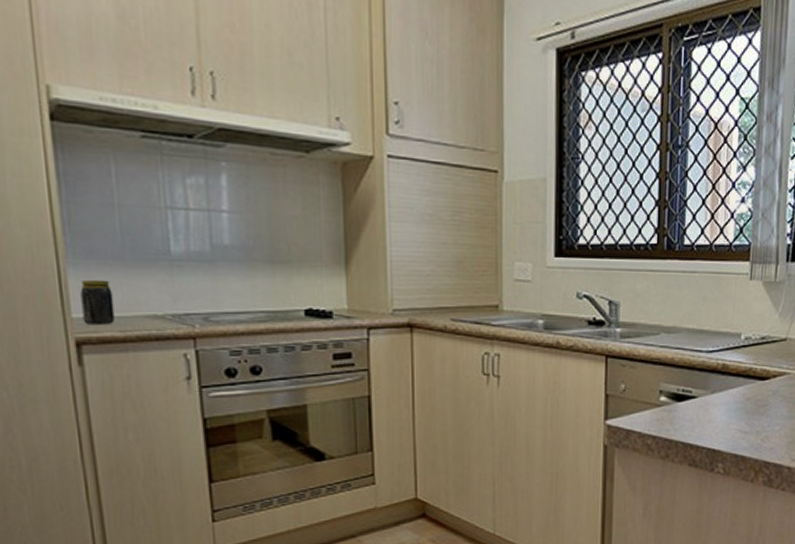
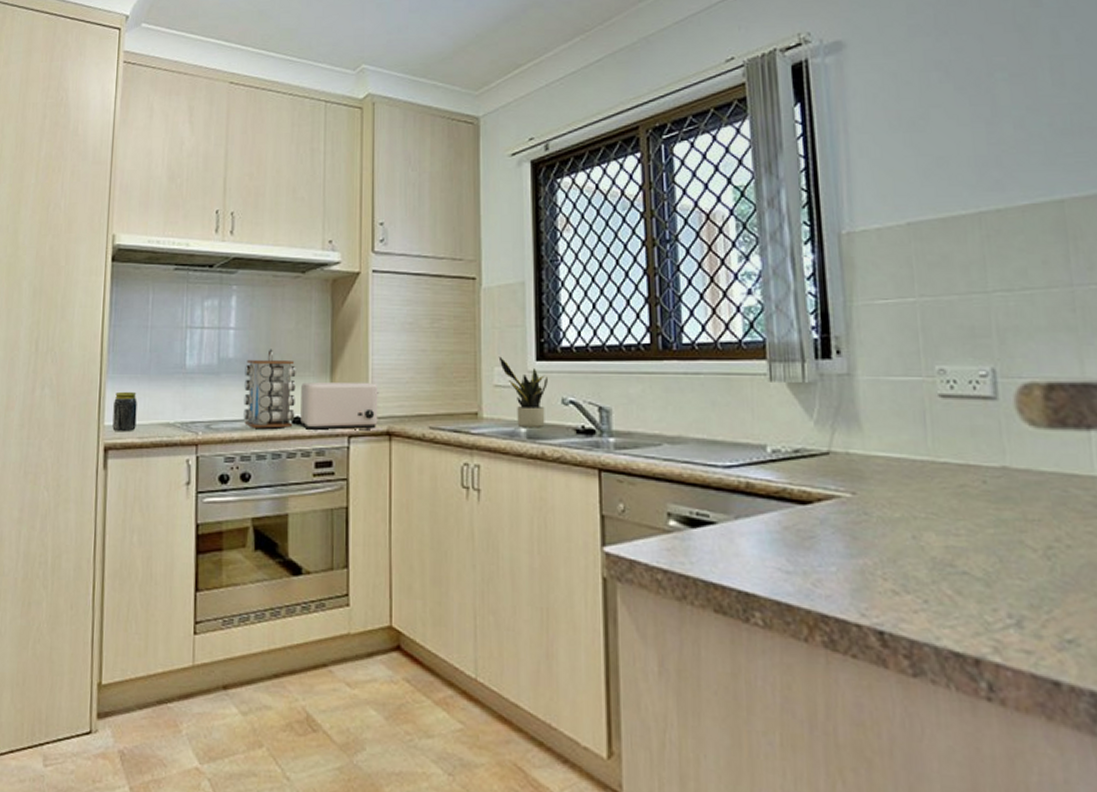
spice rack: none [245,236,308,321] -> present [243,349,296,429]
toaster: none [313,273,399,323] -> present [300,381,380,431]
potted plant: none [519,252,565,319] -> present [498,356,548,427]

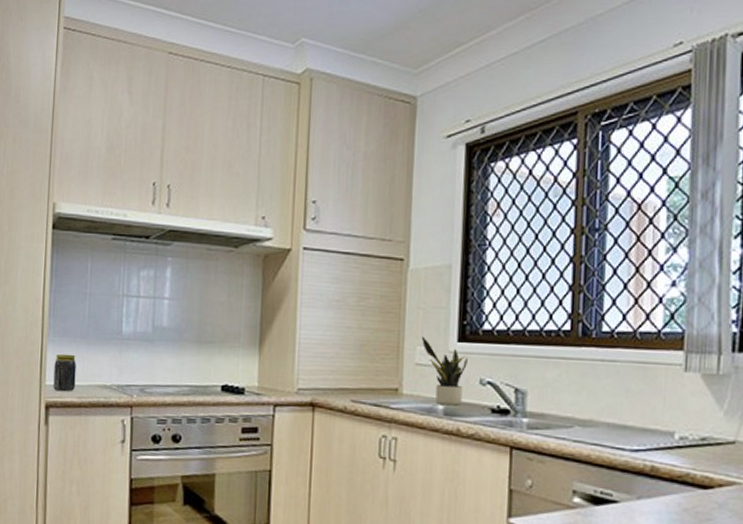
spice rack: present [243,349,296,429] -> none [175,320,227,396]
toaster: present [300,381,380,431] -> none [229,353,305,400]

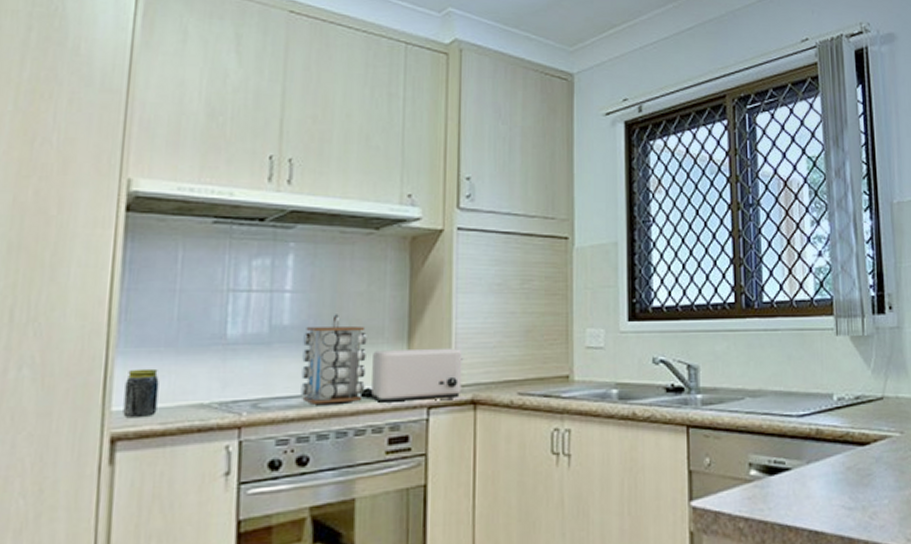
spice rack: none [175,320,227,396] -> present [300,314,367,405]
toaster: none [229,353,305,400] -> present [371,347,464,404]
potted plant: present [421,336,468,405] -> none [590,317,639,388]

